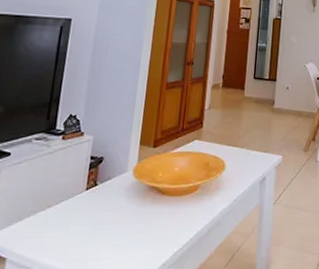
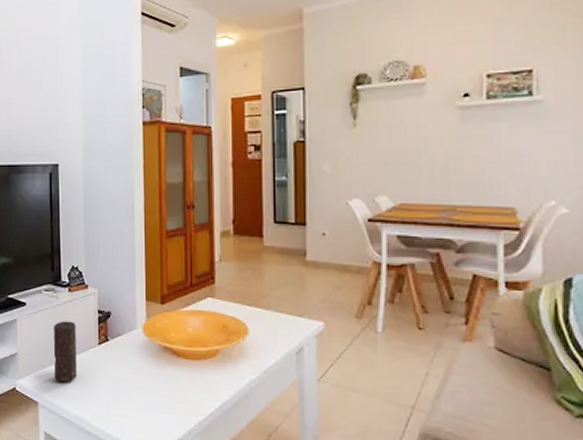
candle: none [31,169,65,233] -> present [53,321,77,383]

